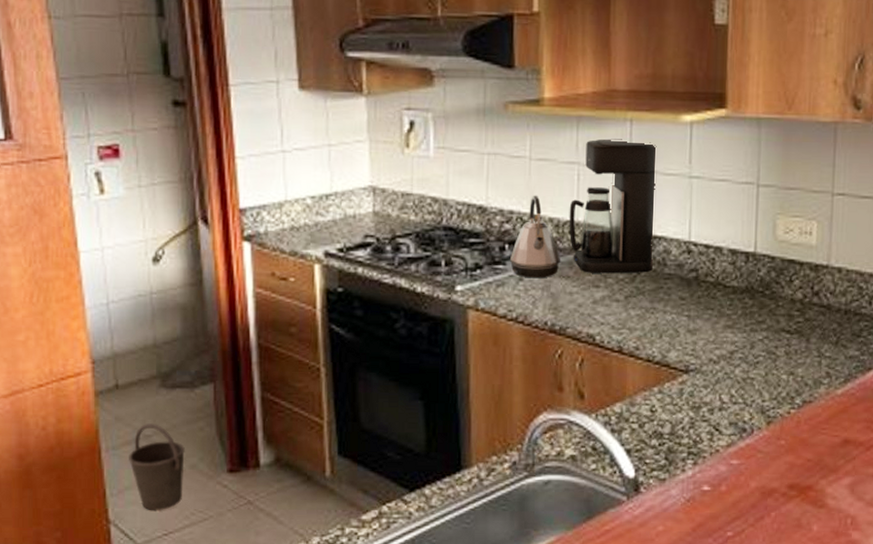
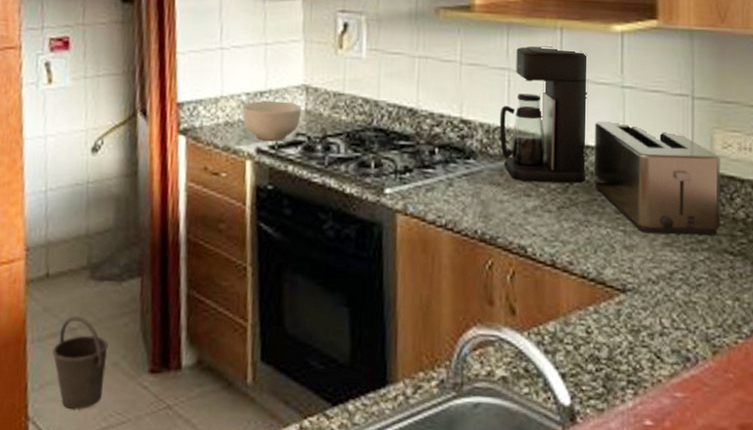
bowl: none [307,203,369,244] -> present [241,101,302,141]
kettle: present [509,195,560,279] -> none [439,99,491,185]
toaster: none [660,210,782,317] -> present [593,121,721,235]

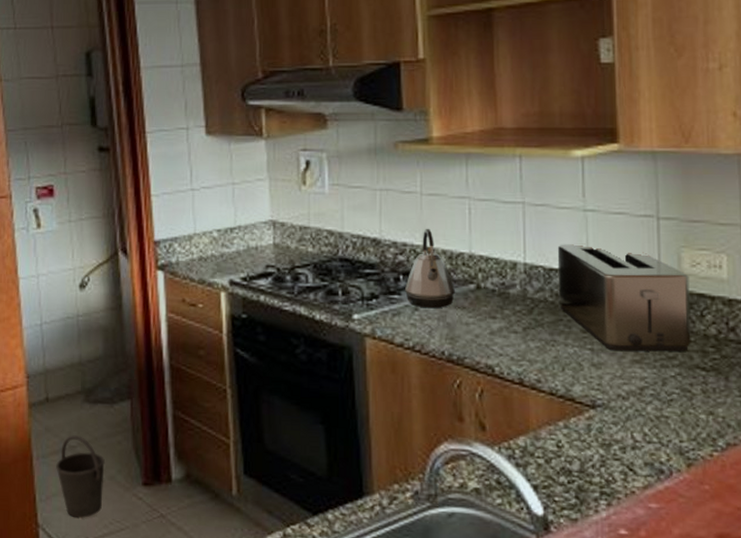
bowl: present [241,101,302,141] -> none [214,236,270,273]
kettle: none [439,99,491,185] -> present [404,228,455,309]
coffee maker: present [499,46,588,184] -> none [462,174,551,305]

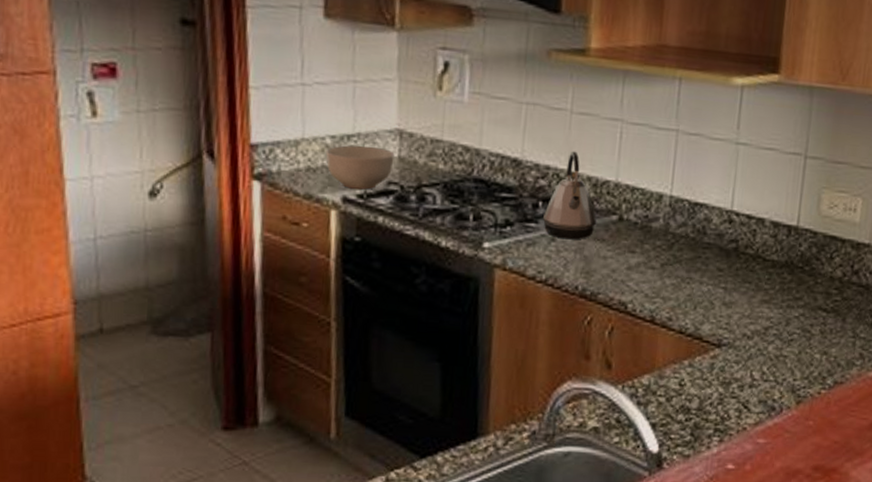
bucket: present [56,435,105,518] -> none [111,373,175,468]
bowl: none [214,236,270,273] -> present [326,145,395,190]
toaster: present [557,243,691,352] -> none [699,177,826,293]

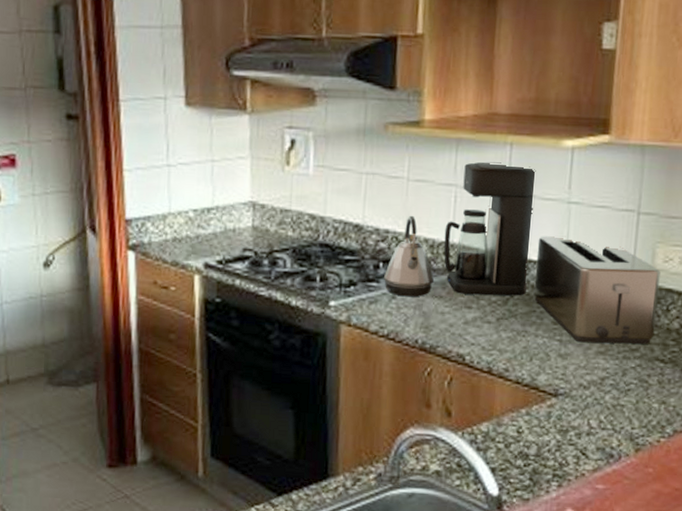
bowl: present [326,145,395,190] -> none [189,217,249,256]
coffee maker: none [607,96,705,241] -> present [443,162,536,296]
toaster: none [699,177,826,293] -> present [533,236,661,344]

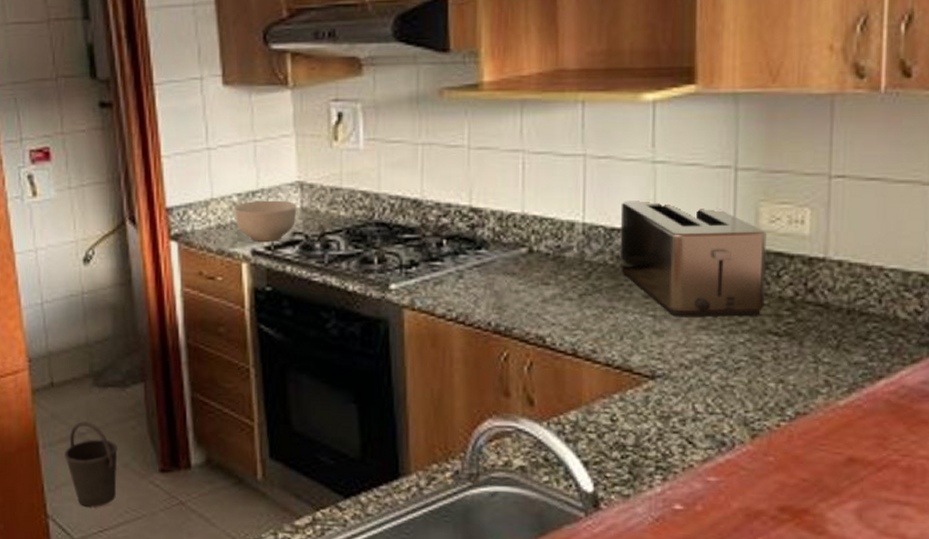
bucket: none [17,417,68,499] -> present [65,421,118,508]
bowl: none [189,217,249,256] -> present [233,200,297,241]
kettle: present [383,215,434,297] -> none [447,186,504,276]
coffee maker: present [443,162,536,296] -> none [513,123,614,270]

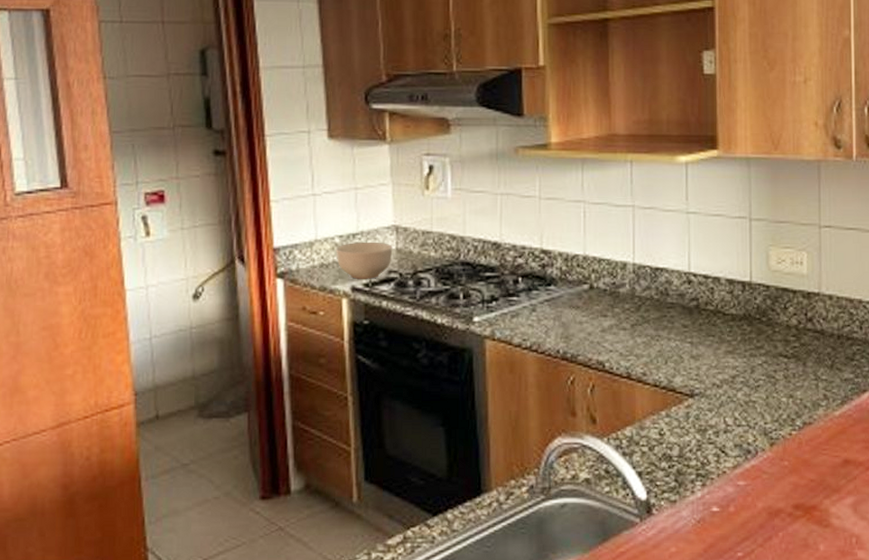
bucket: present [65,421,118,508] -> none [167,452,220,539]
toaster: present [619,199,767,318] -> none [663,244,776,343]

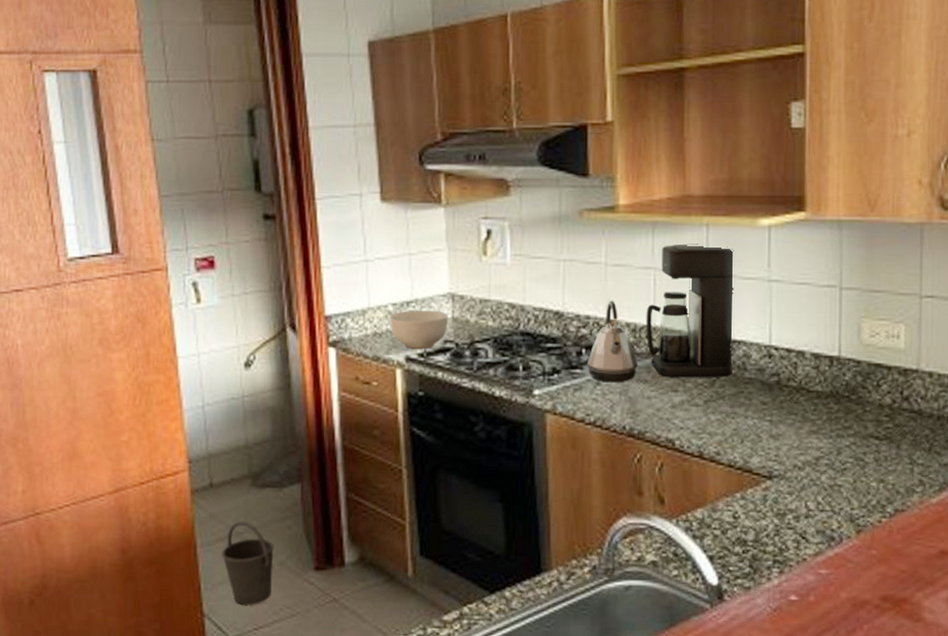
bucket: none [167,452,220,539] -> present [222,521,274,606]
kettle: none [522,231,570,309] -> present [586,300,638,383]
coffee maker: none [577,179,657,304] -> present [646,243,735,378]

